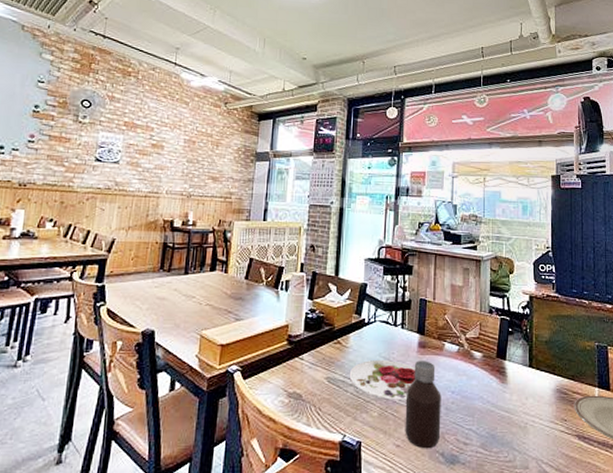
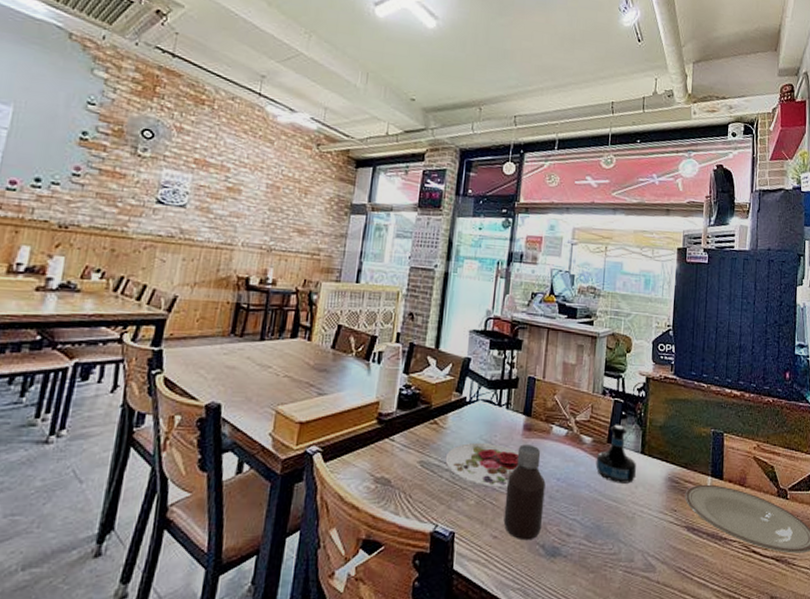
tequila bottle: none [487,341,526,395] -> present [595,425,637,484]

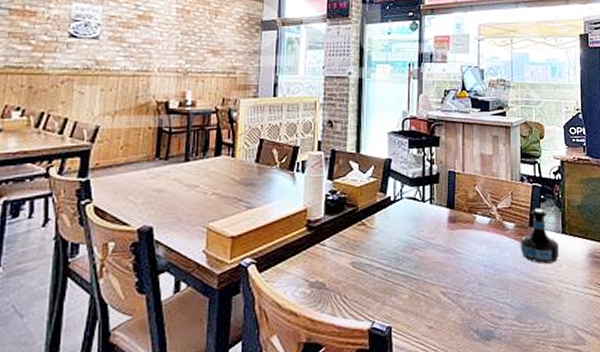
plate: present [445,443,519,487] -> none [376,238,447,280]
bottle: present [503,444,546,541] -> none [437,235,475,328]

